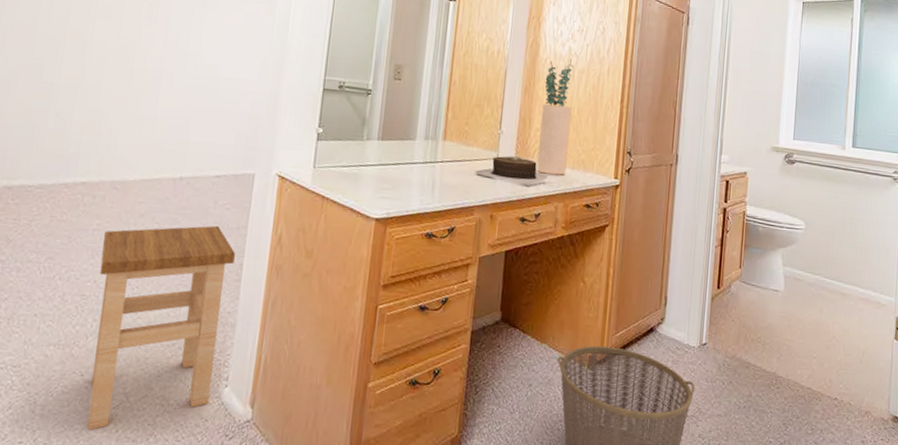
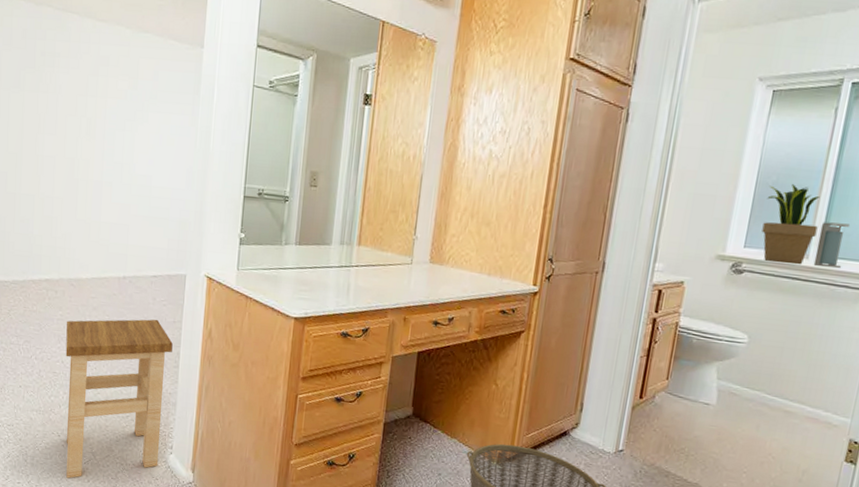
jewelry box: present [475,156,548,187] -> none [389,261,463,292]
vase: present [536,59,574,176] -> none [451,162,494,281]
potted plant: none [806,83,849,155] -> present [761,184,821,265]
soap dispenser: none [849,116,874,158] -> present [813,222,851,269]

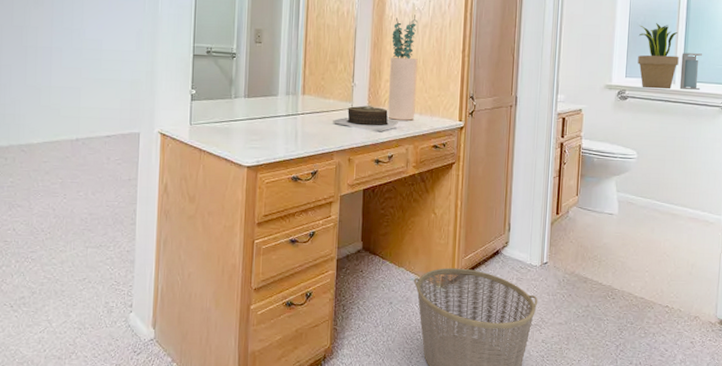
stool: present [65,319,173,479] -> none [17,178,129,350]
jewelry box: none [389,261,463,292] -> present [333,105,398,132]
vase: none [451,162,494,281] -> present [388,14,418,121]

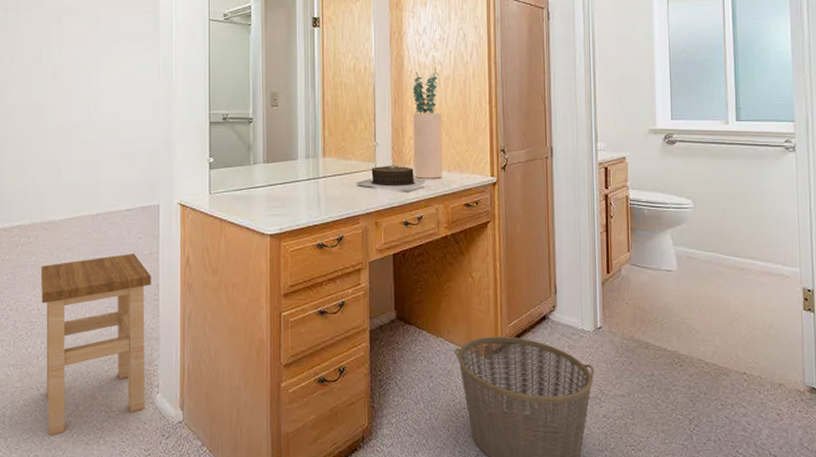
stool: none [17,178,129,350] -> present [41,253,151,436]
potted plant: present [638,23,679,89] -> none [681,60,730,131]
soap dispenser: present [679,53,703,91] -> none [733,89,759,130]

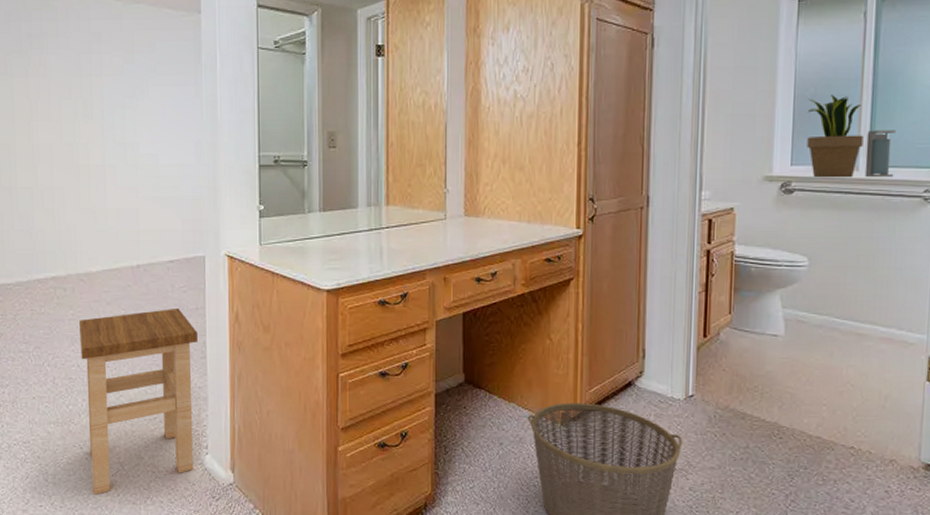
jewelry box: present [356,165,425,193] -> none [423,215,502,246]
vase: present [413,67,443,179] -> none [489,103,523,230]
potted plant: none [681,60,730,131] -> present [807,95,864,178]
soap dispenser: none [733,89,759,130] -> present [864,130,897,178]

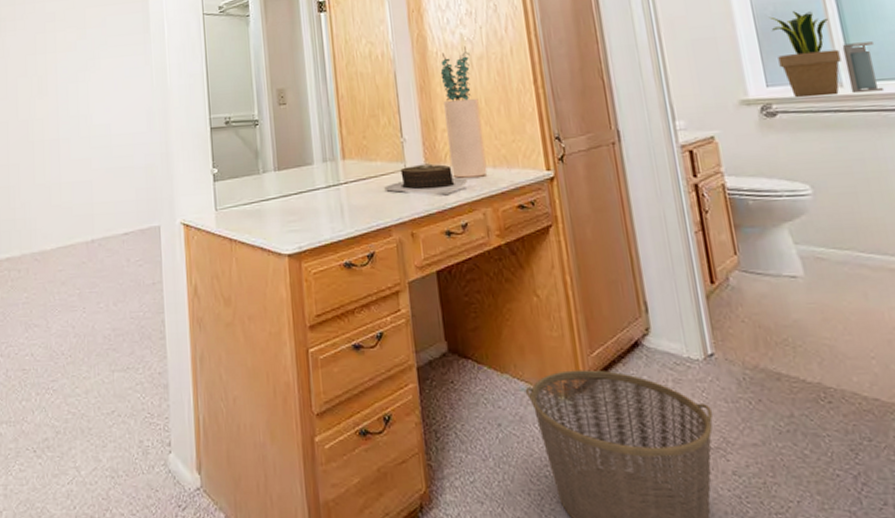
stool: present [79,307,198,495] -> none [34,283,157,508]
jewelry box: none [423,215,502,246] -> present [384,163,467,196]
vase: none [489,103,523,230] -> present [440,46,488,178]

